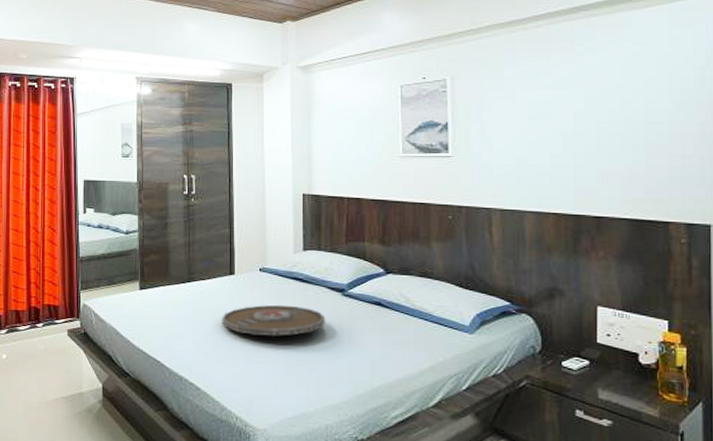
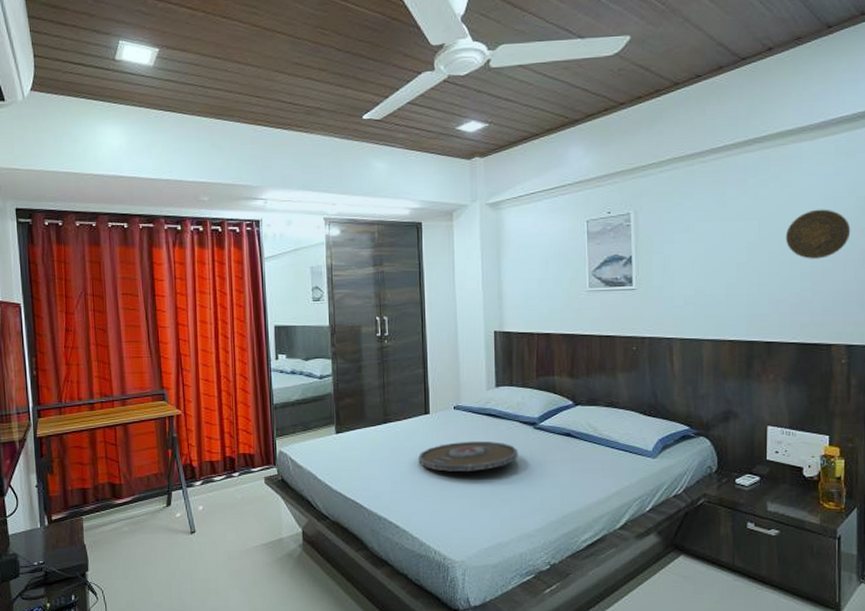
decorative plate: none [615,79,689,131] -> present [785,209,851,259]

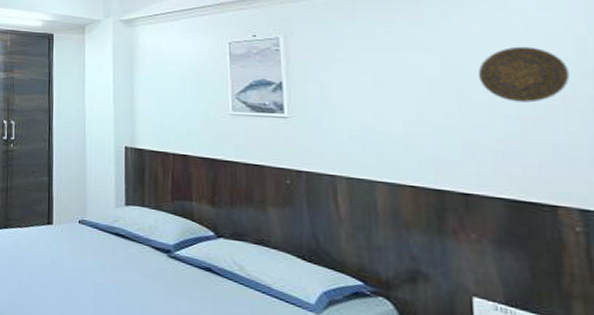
serving tray: present [418,441,519,472] -> none [38,259,150,296]

